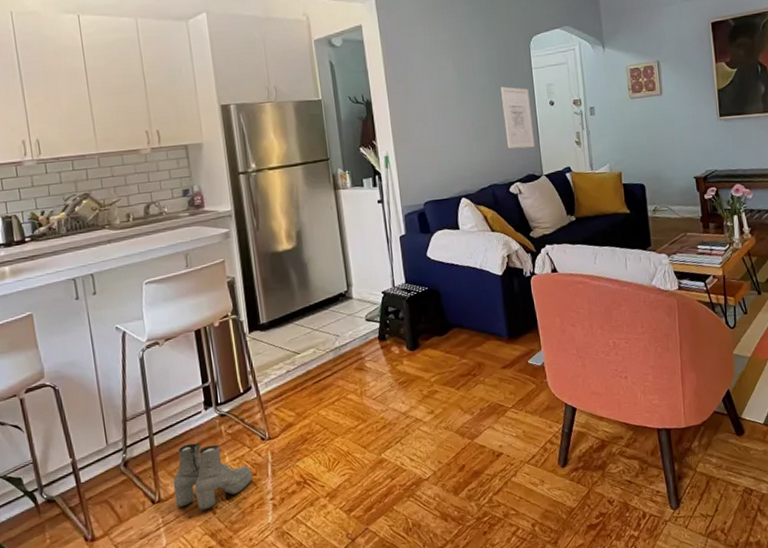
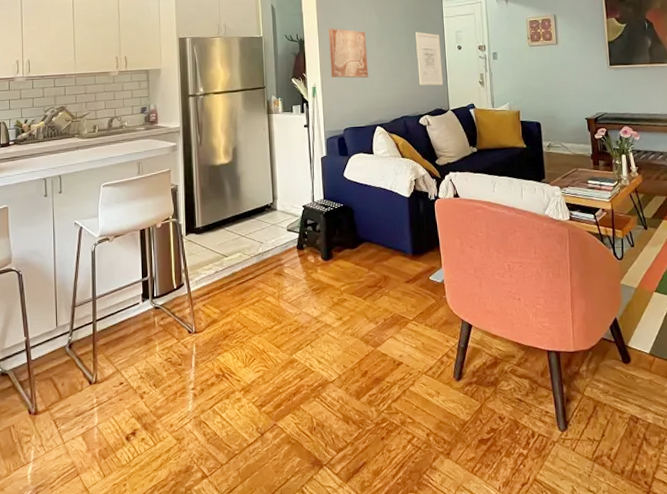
boots: present [173,443,253,511] -> none [109,331,178,394]
wall art: none [399,86,449,145] -> present [328,28,369,78]

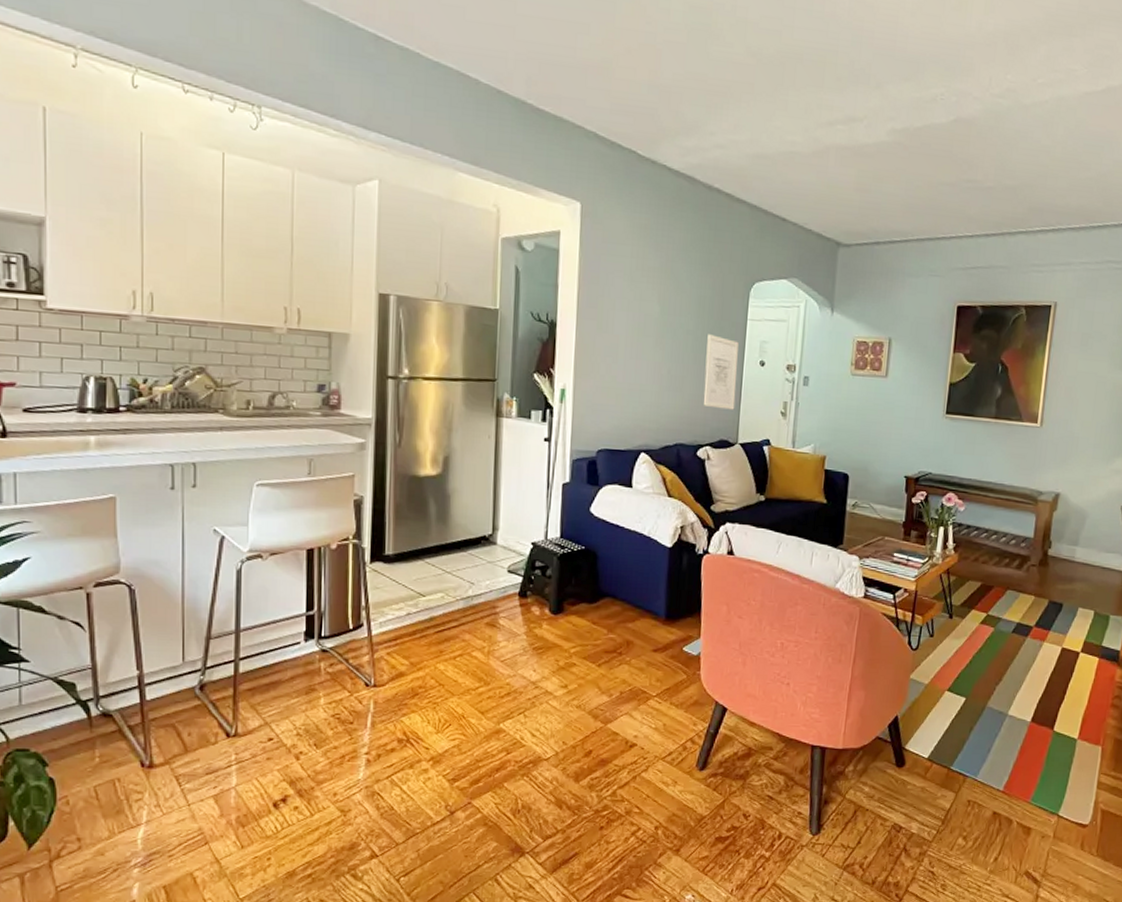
wall art: present [328,28,369,78] -> none [587,311,642,386]

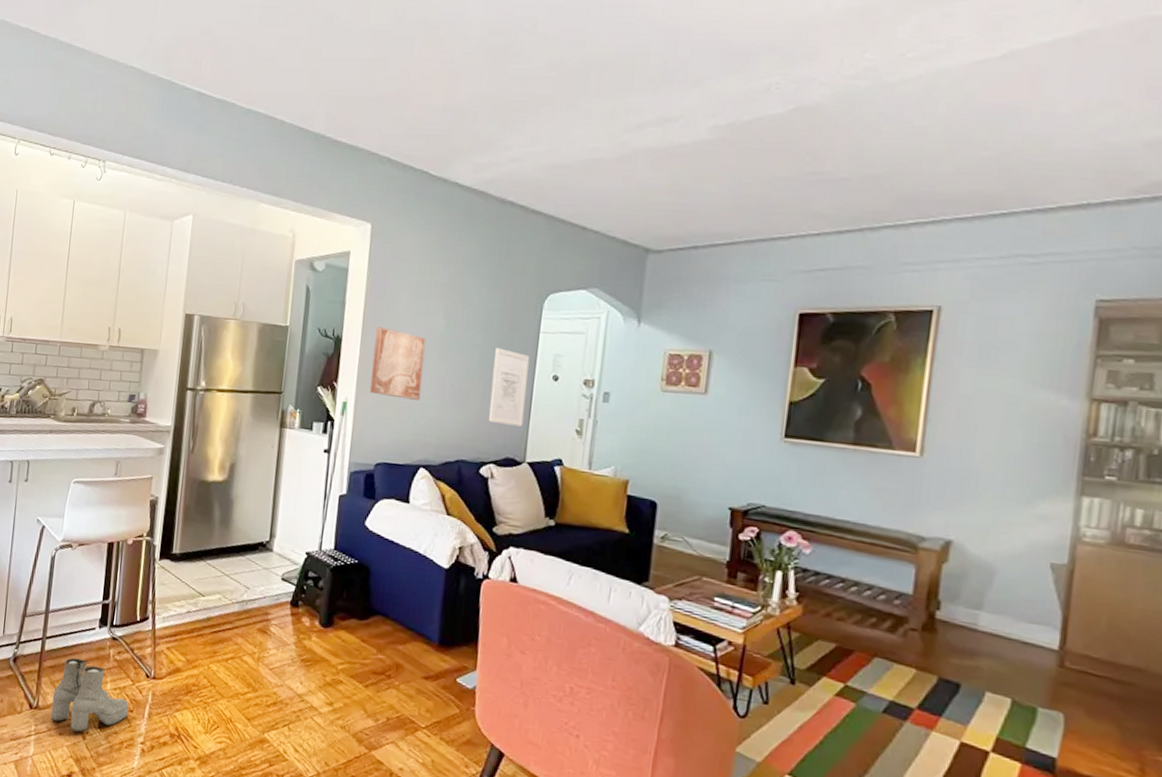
boots: none [254,676,348,754] -> present [50,657,129,732]
wall art: none [587,311,642,386] -> present [369,327,426,400]

